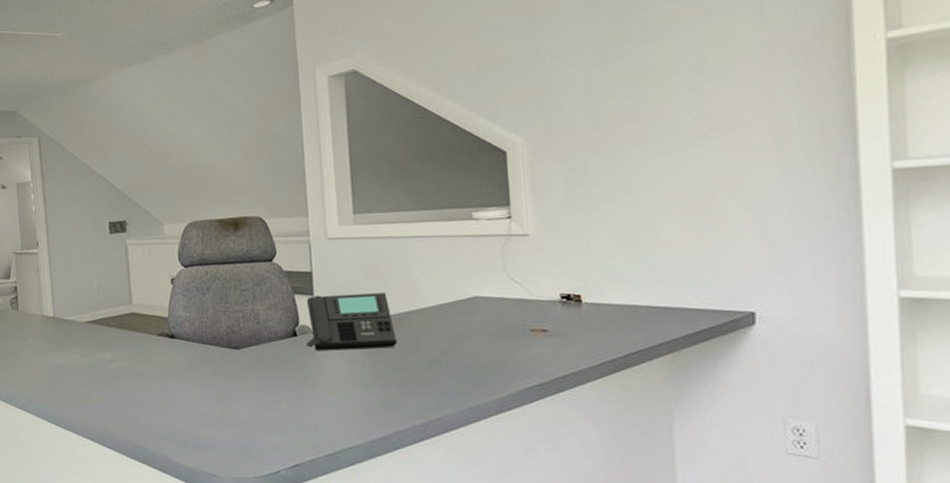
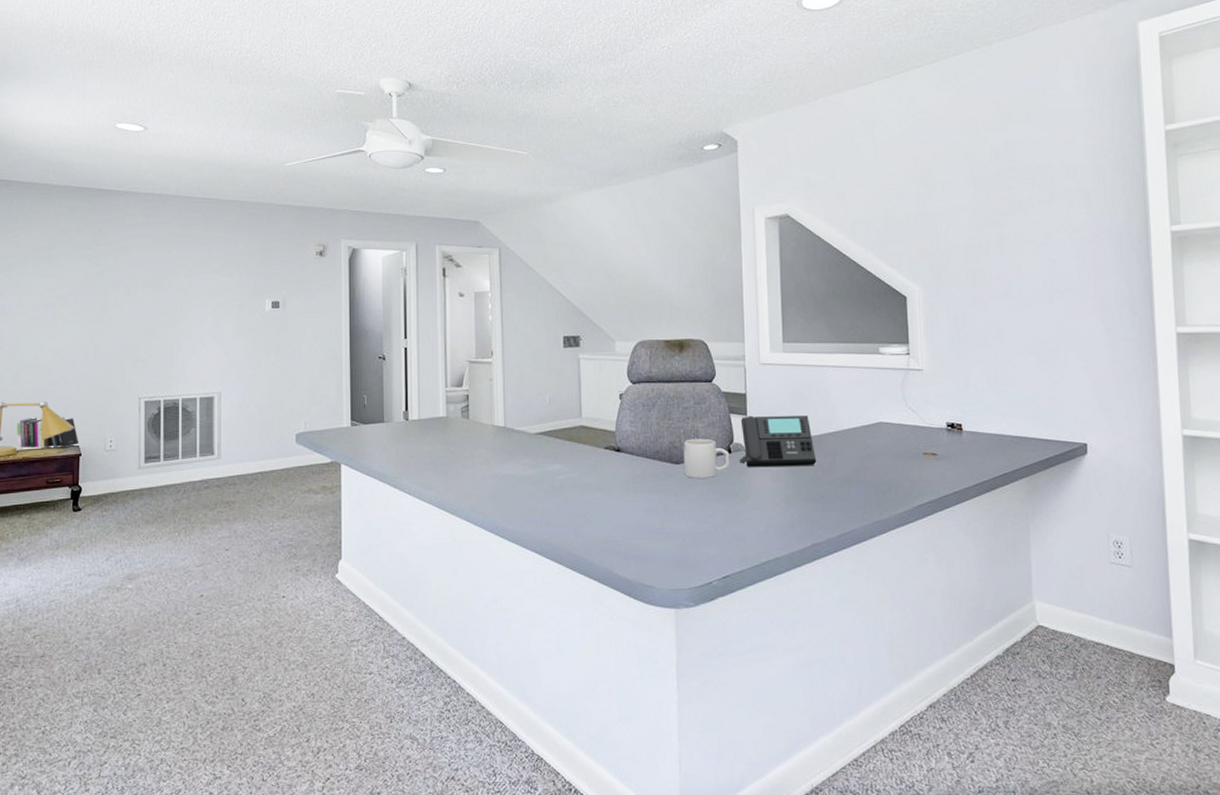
mug: none [242,321,296,365] -> present [683,438,730,479]

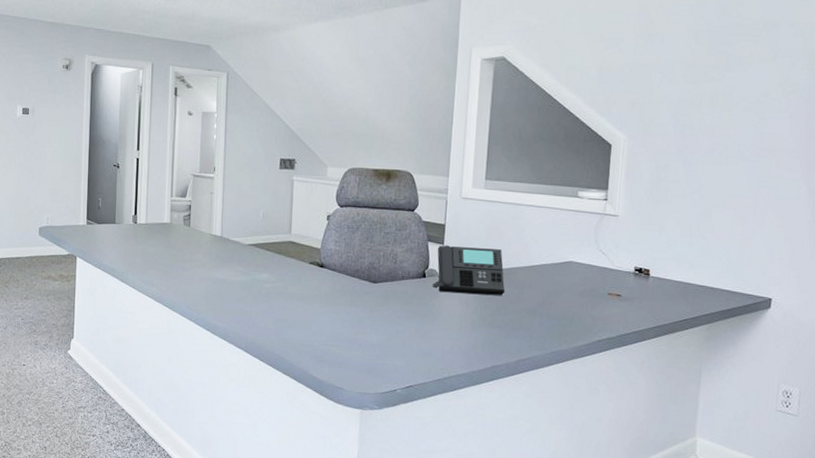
mug: present [683,438,730,479] -> none [380,261,424,299]

